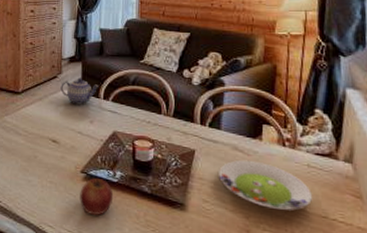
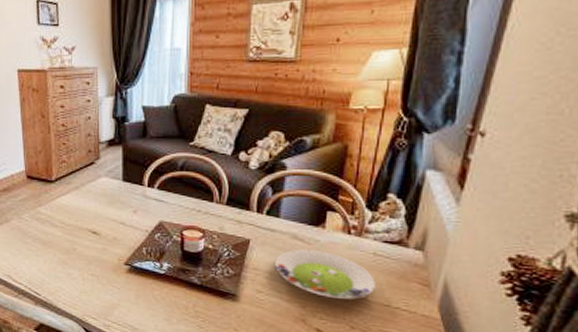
teapot: present [60,77,99,105] -> none [99,163,142,193]
apple: present [79,178,114,215] -> none [124,270,161,307]

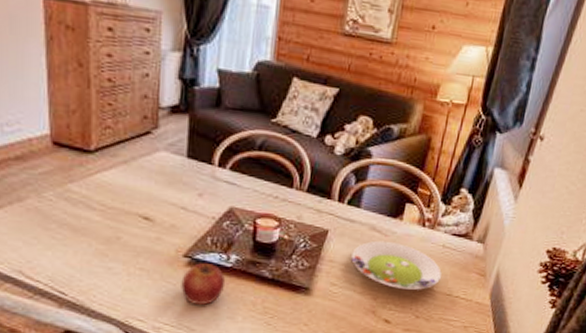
apple: none [124,270,161,307] -> present [181,263,226,305]

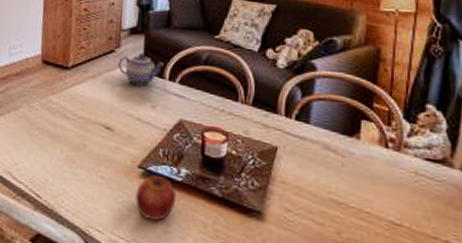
teapot: none [156,135,212,173] -> present [118,53,164,86]
salad plate: present [351,240,442,290] -> none [305,162,419,228]

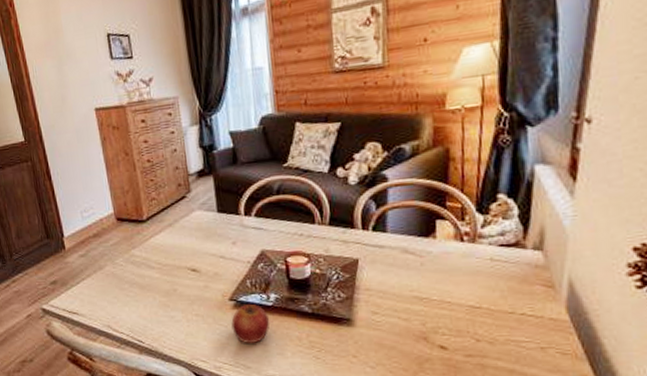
teapot: present [118,53,164,86] -> none [192,193,237,226]

